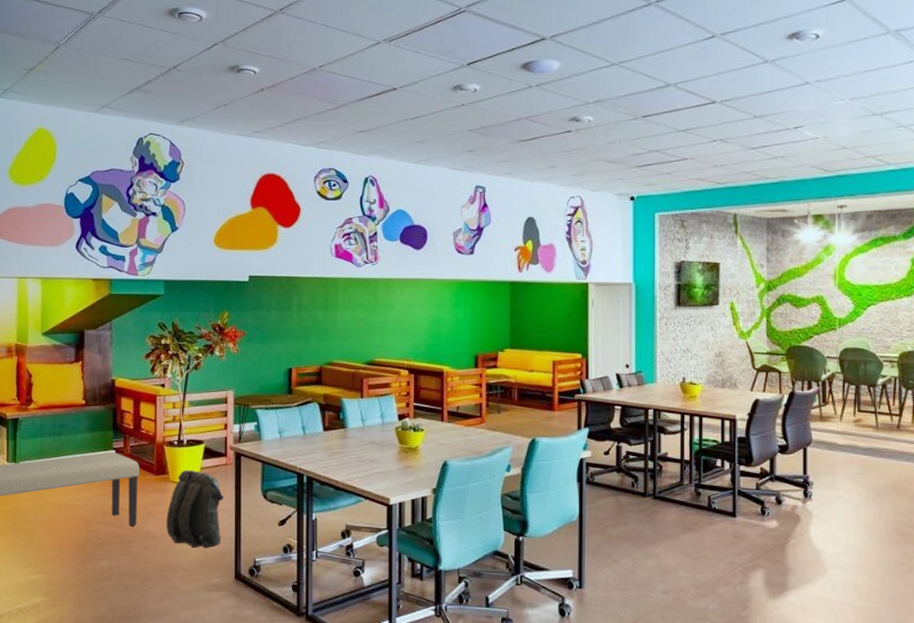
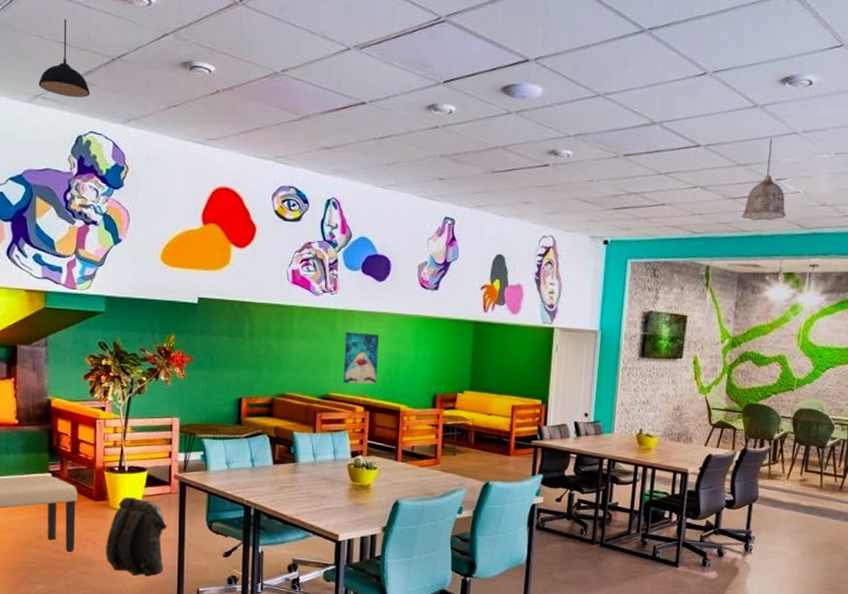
pendant light: none [105,38,150,105] -> present [38,18,91,98]
wall art: none [387,299,419,349] -> present [343,331,379,384]
pendant lamp: none [764,89,808,168] -> present [742,138,787,221]

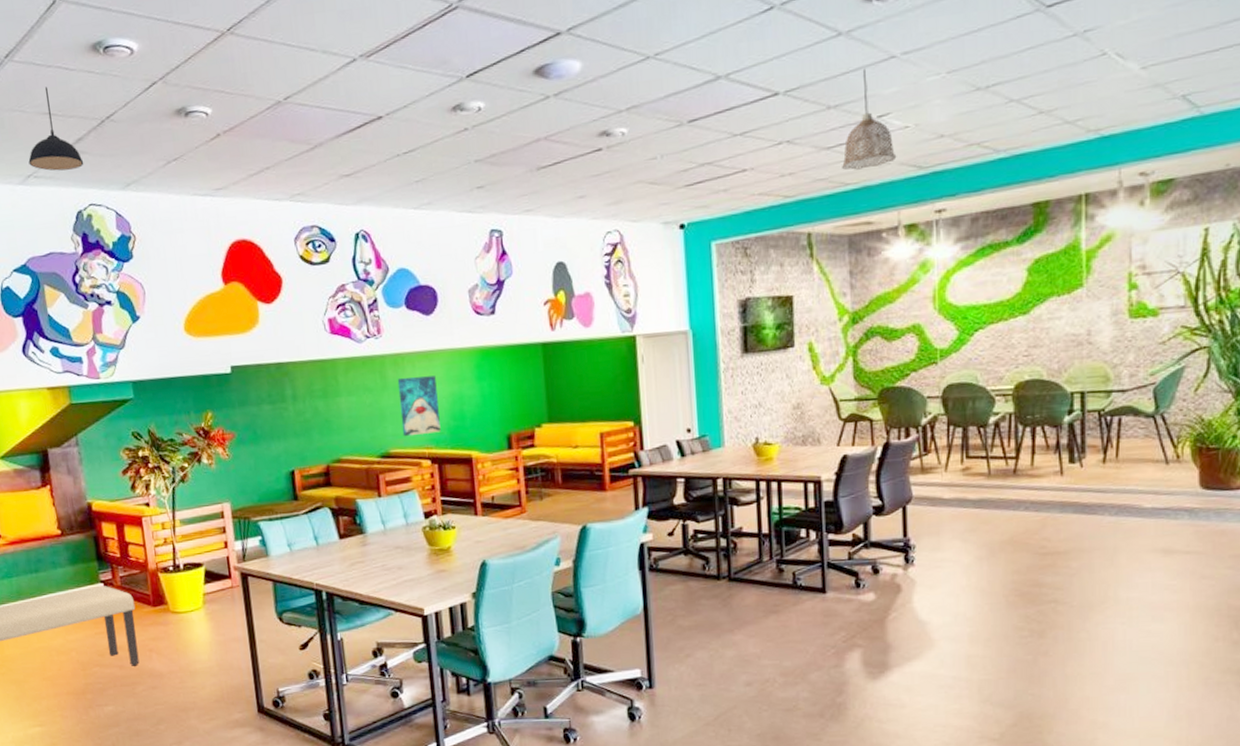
backpack: present [106,497,168,576] -> none [171,597,238,683]

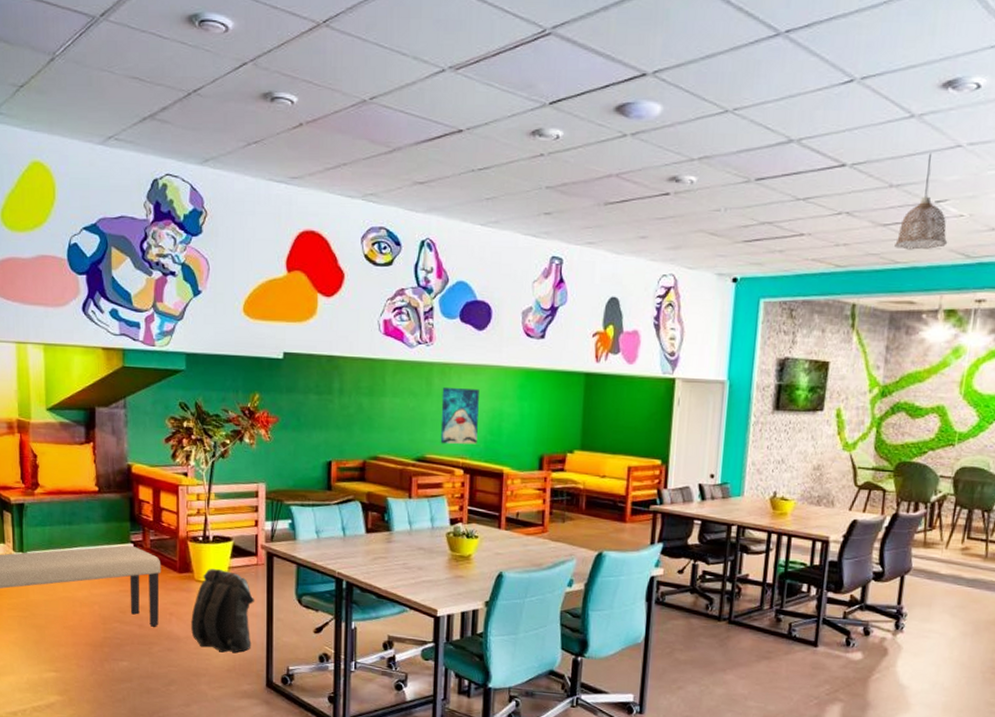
pendant light: present [28,86,84,171] -> none [111,51,166,137]
backpack: none [171,597,238,683] -> present [191,569,255,653]

